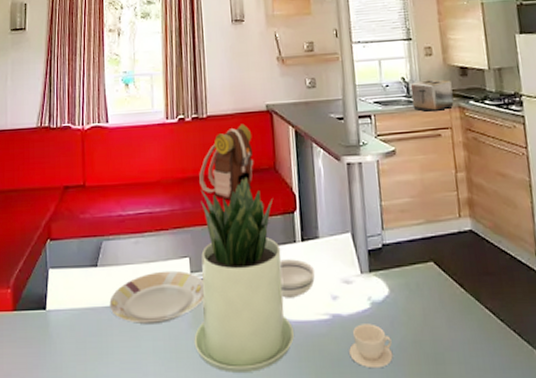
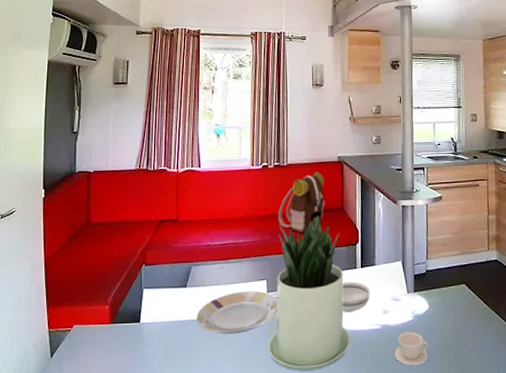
toaster: present [410,79,454,113] -> none [457,140,491,167]

